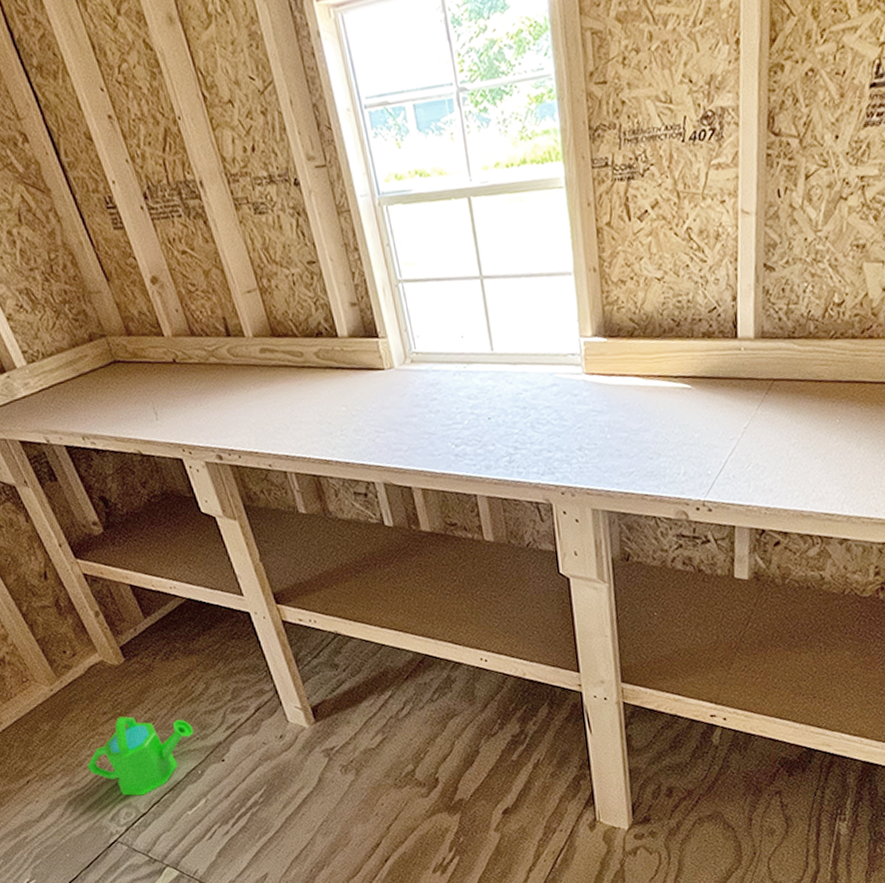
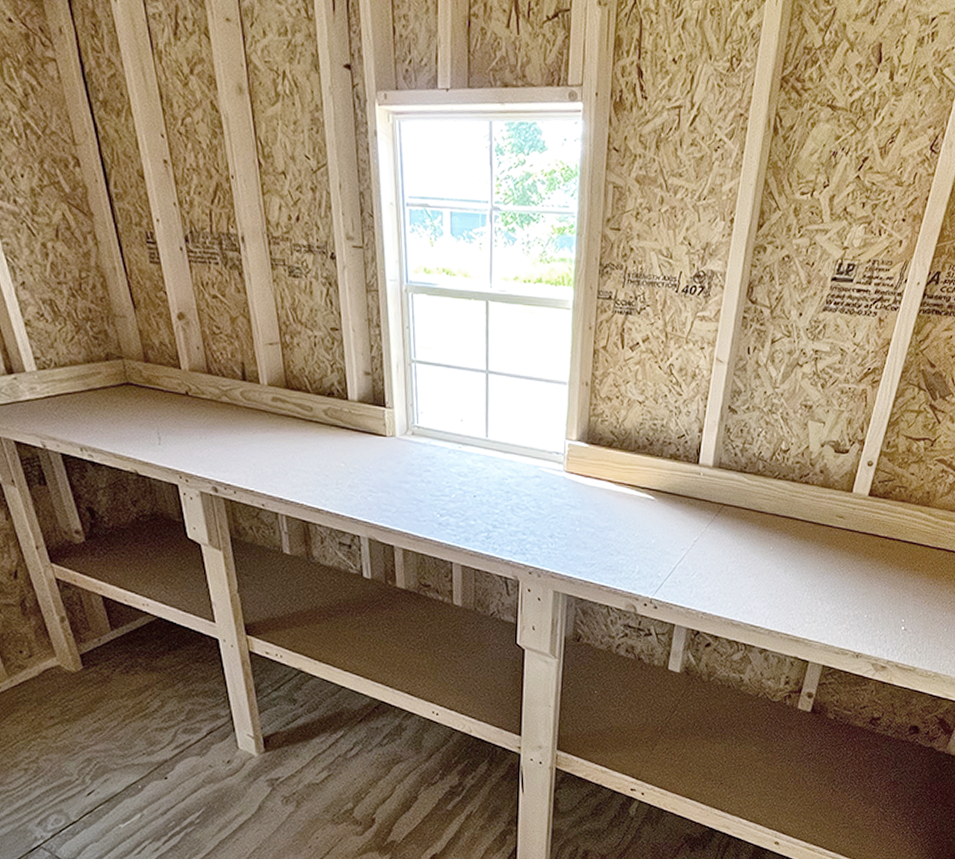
watering can: present [87,716,194,796] -> none [23,723,142,804]

